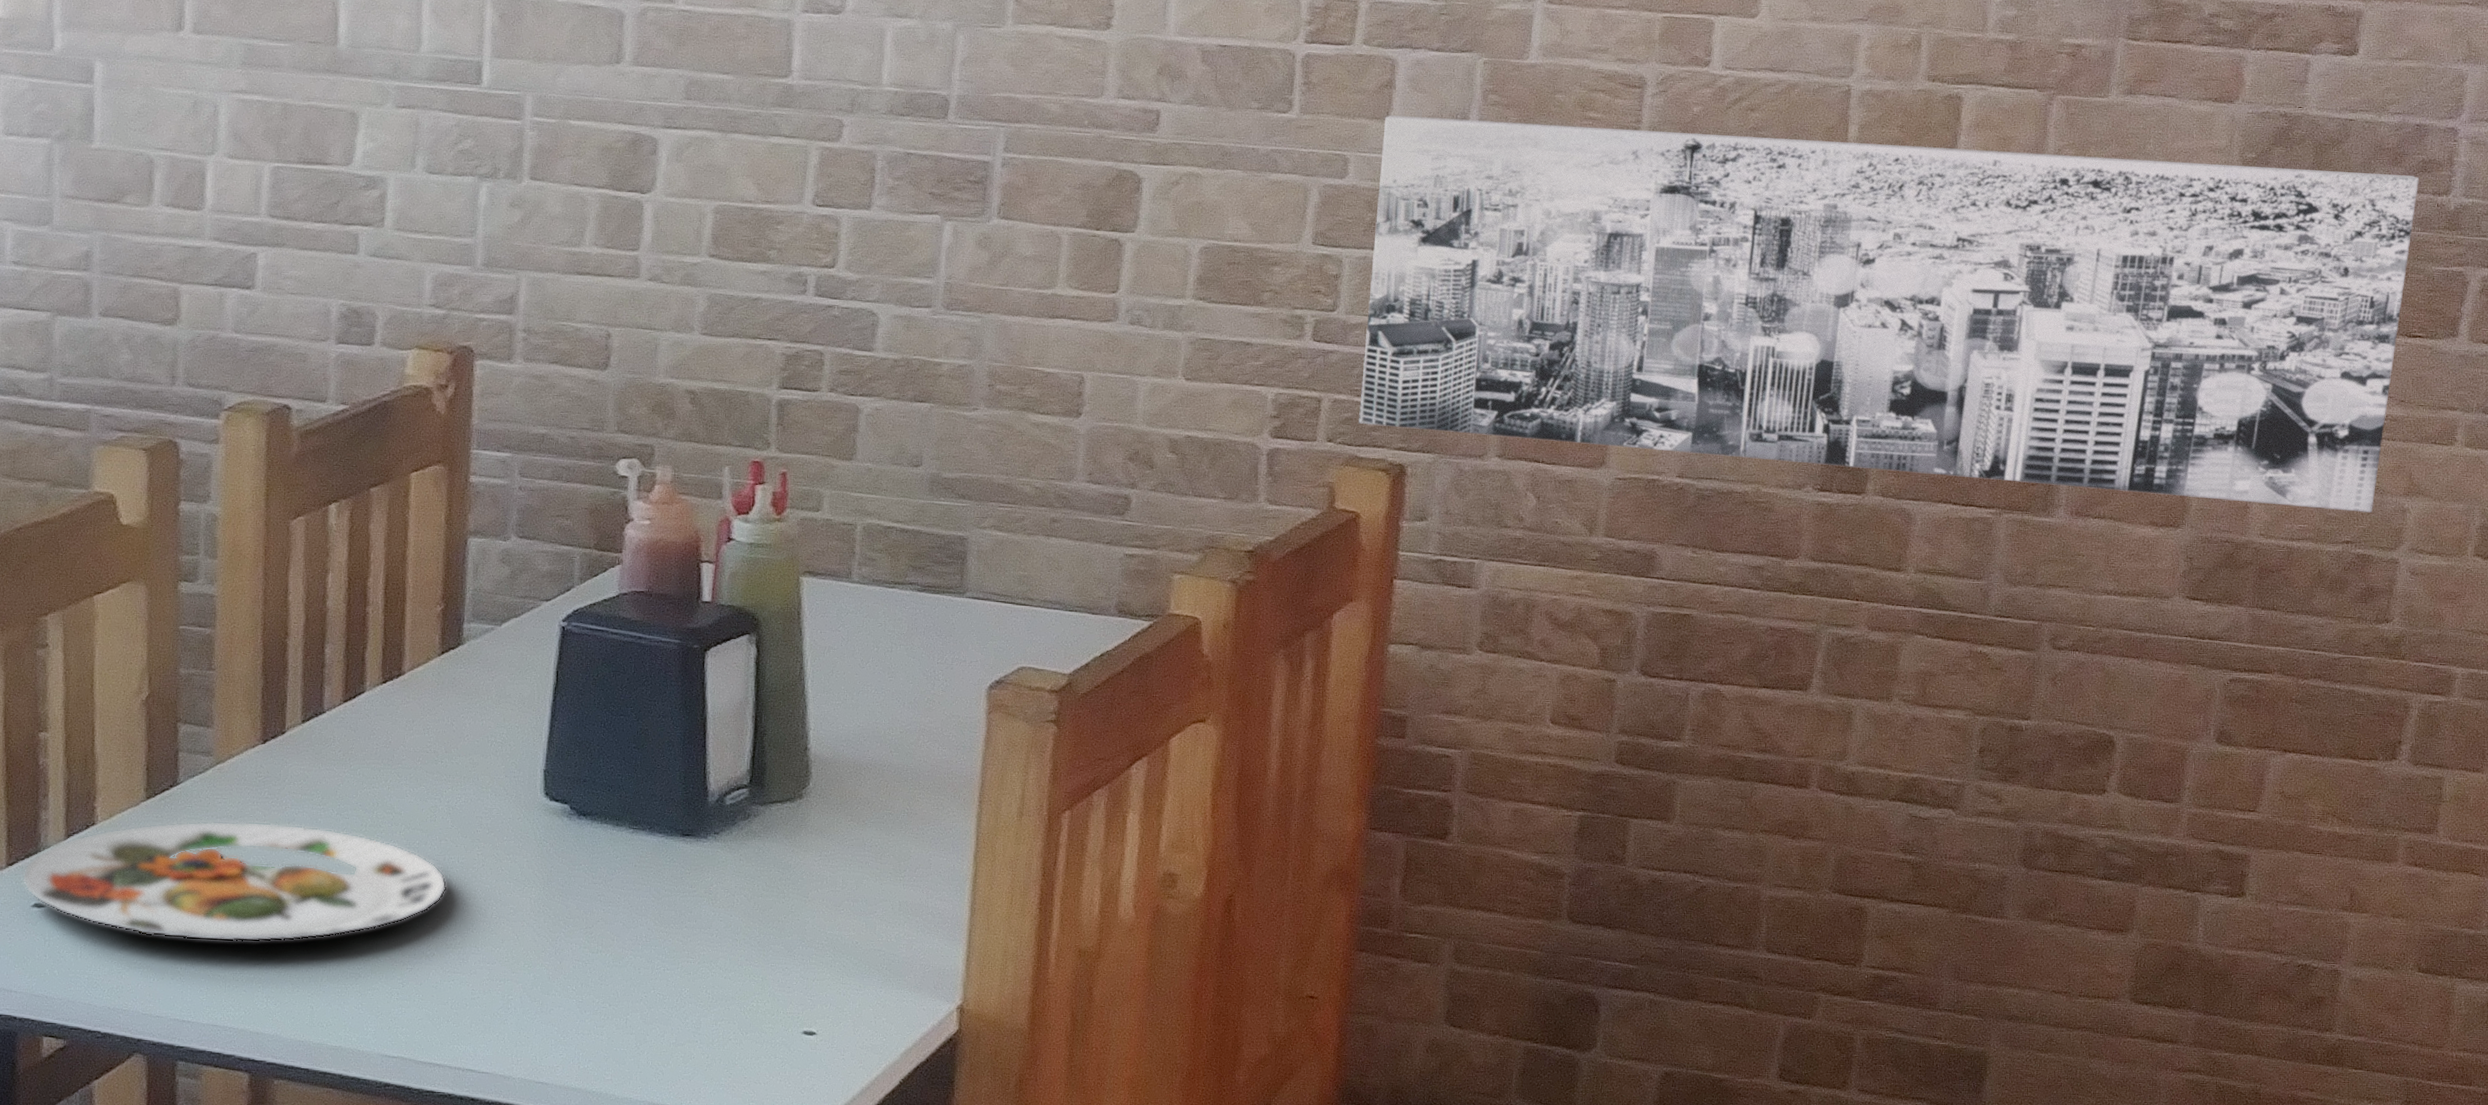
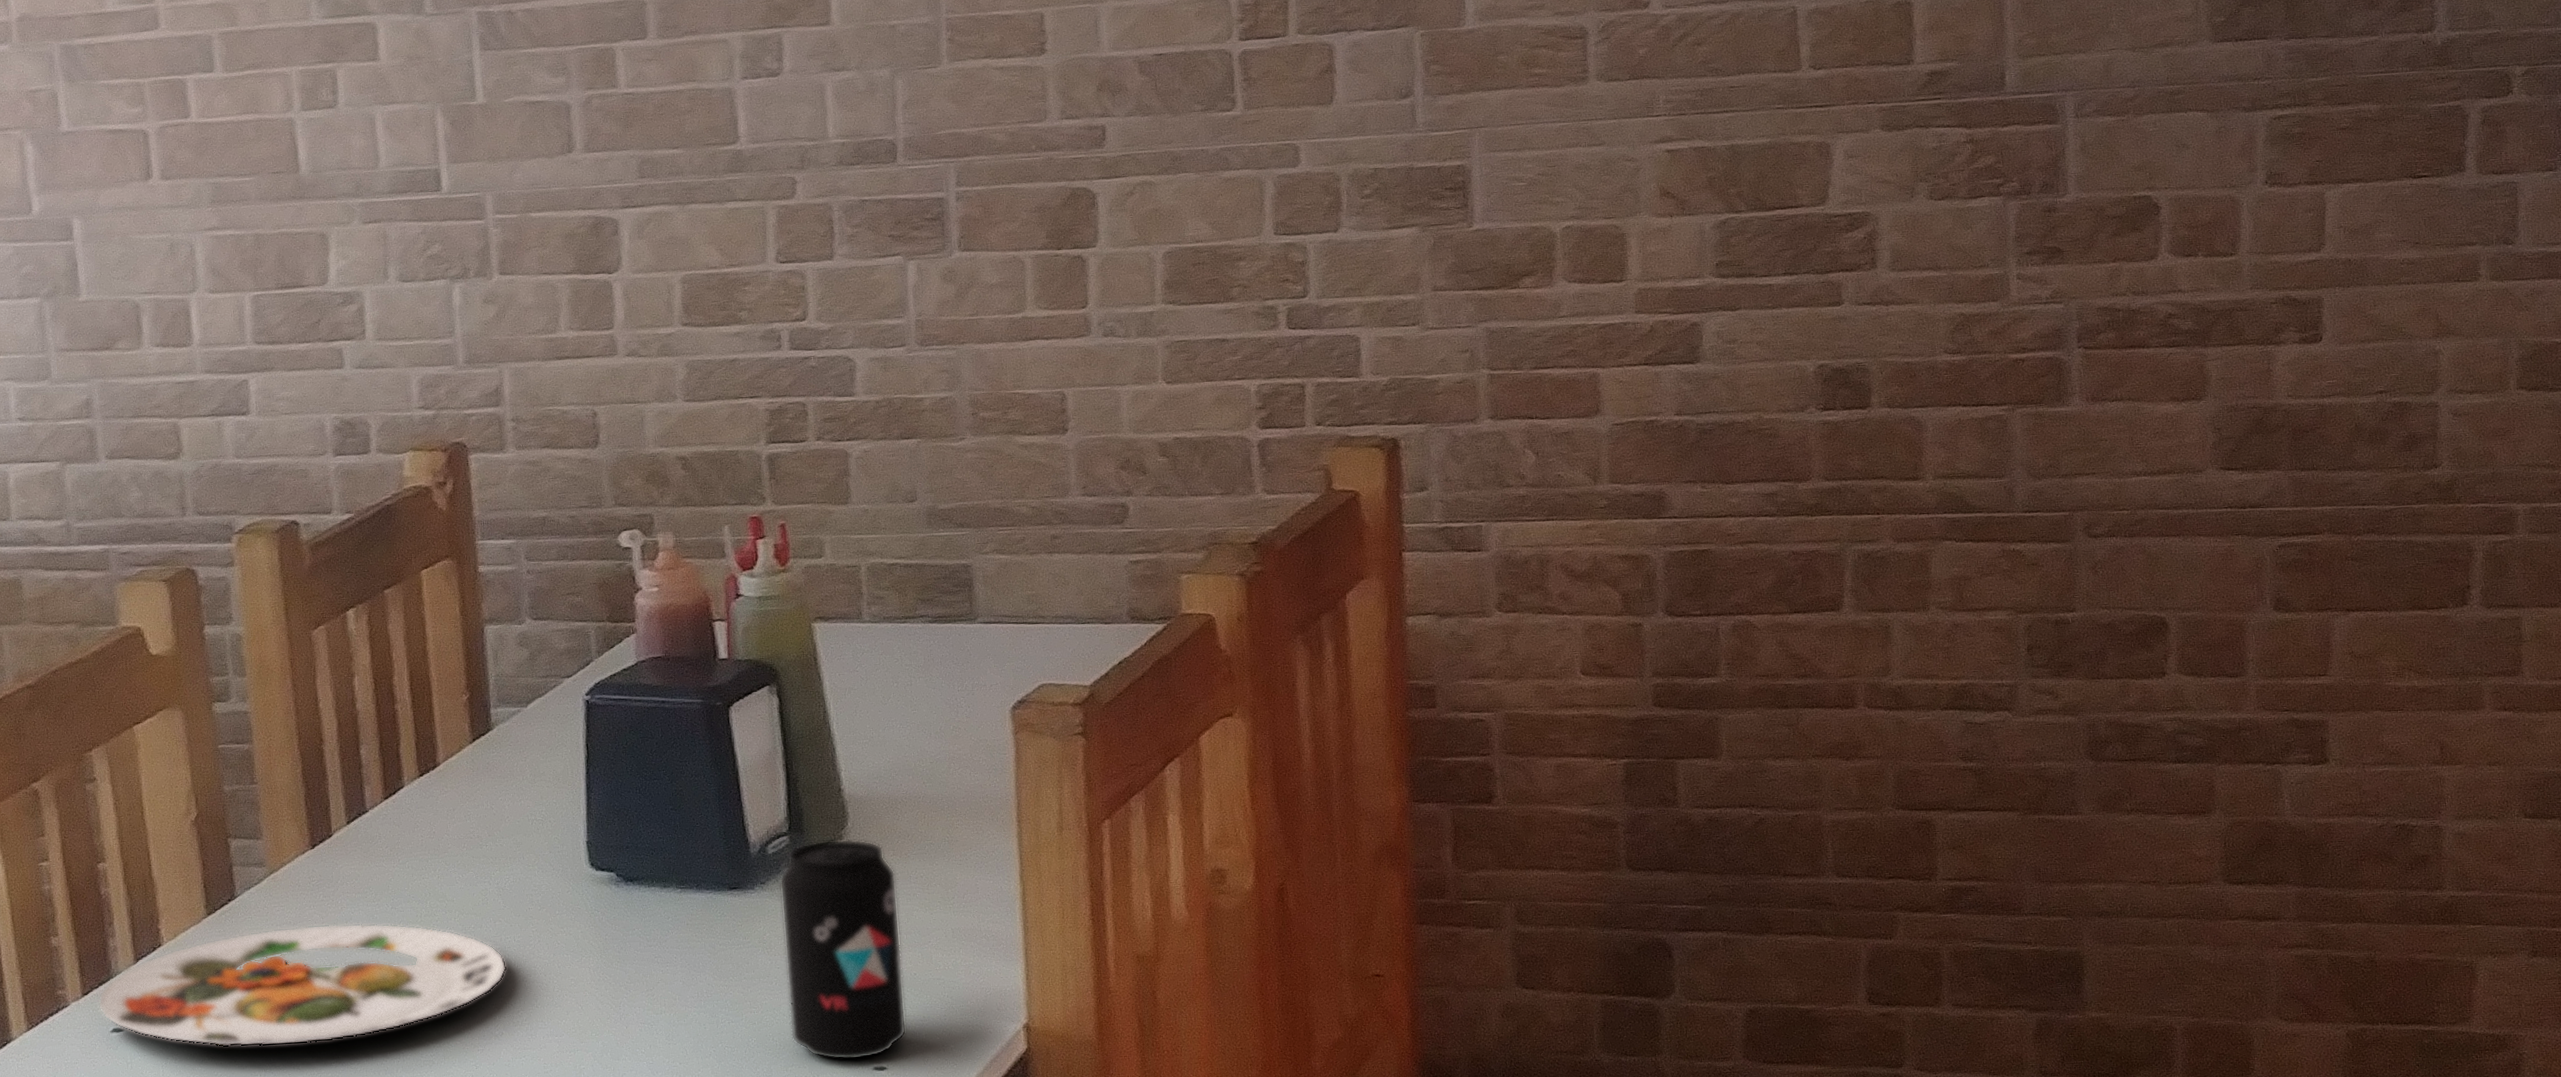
beverage can: none [725,797,851,1022] -> present [779,839,907,1061]
wall art: present [1359,115,2419,513] -> none [1329,17,2403,404]

